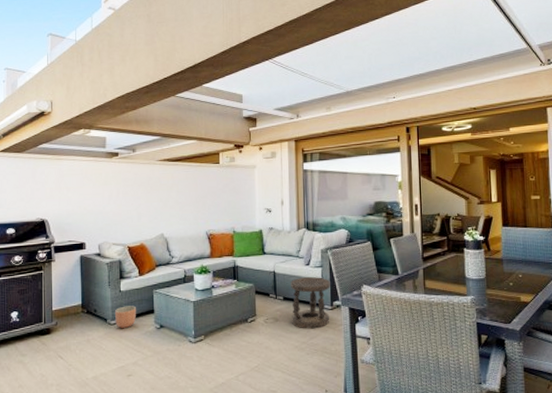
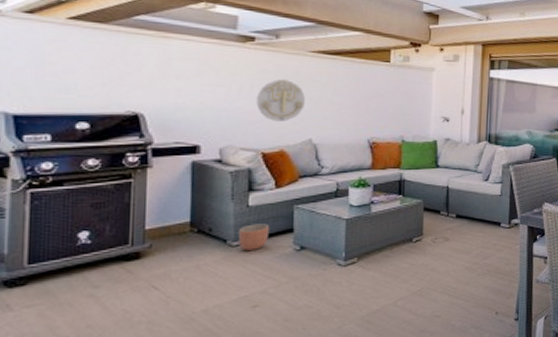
wall decoration: none [122,185,156,220] -> present [256,79,305,121]
stool: present [291,277,330,329] -> none [464,194,510,249]

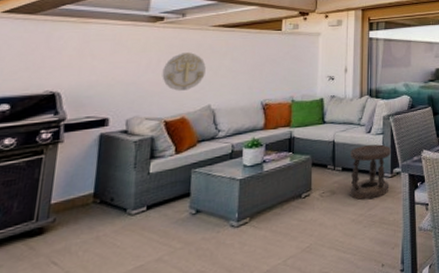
planter: present [239,224,270,252] -> none [138,189,168,219]
stool: none [464,194,510,249] -> present [350,144,391,201]

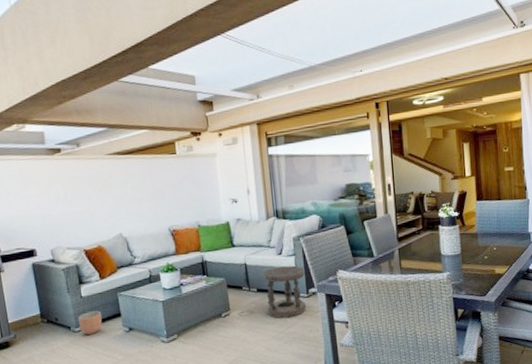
planter: none [138,189,168,219] -> present [78,311,102,336]
wall decoration: present [162,52,206,91] -> none [71,183,111,221]

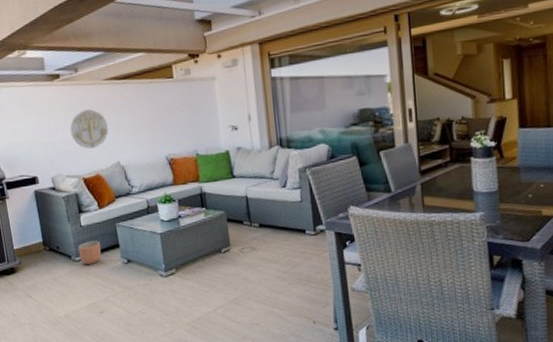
wall decoration: none [71,183,111,221] -> present [70,109,109,149]
stool: present [263,265,307,319] -> none [266,200,314,258]

